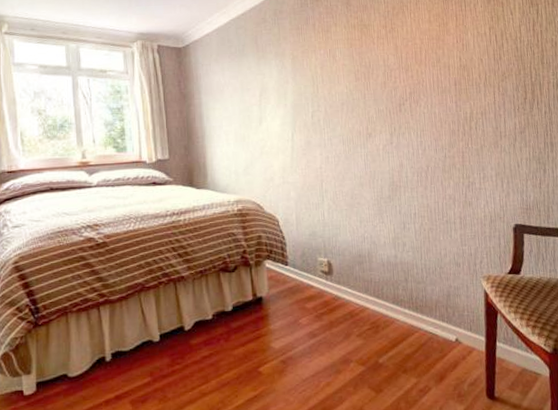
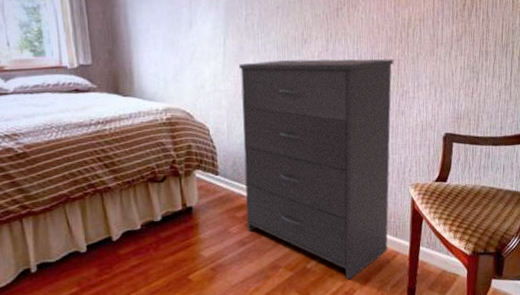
dresser: none [307,151,463,377] -> present [239,59,394,280]

